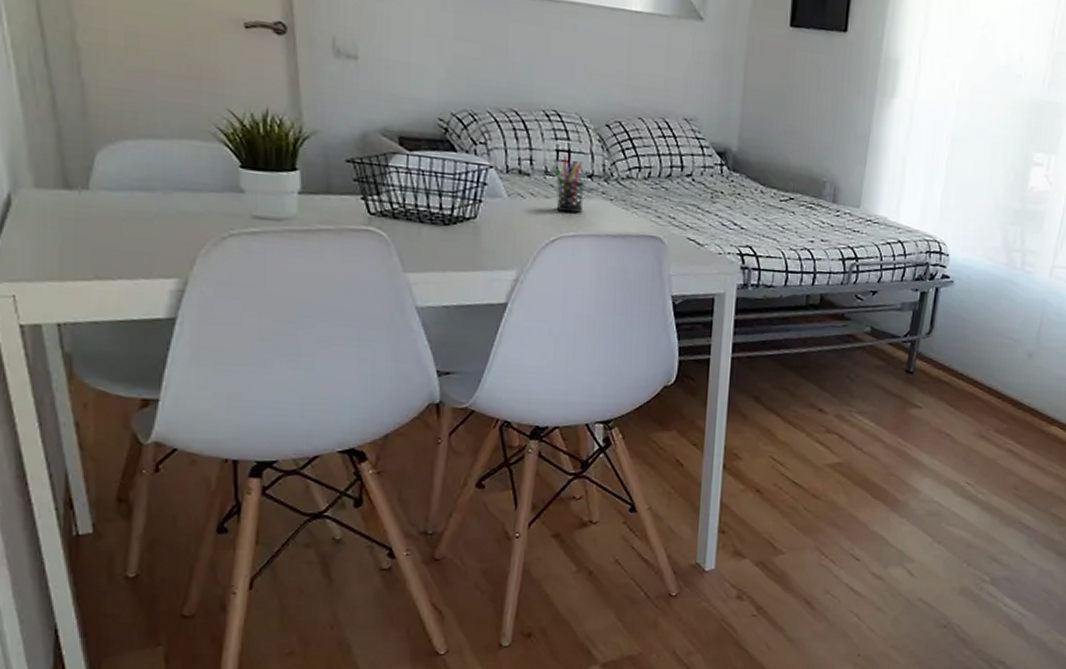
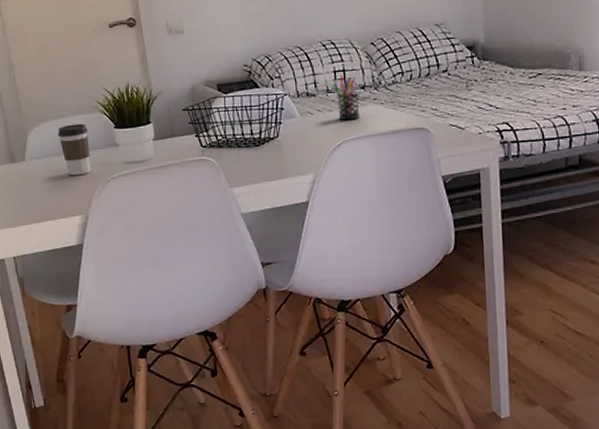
coffee cup: none [146,150,198,224] -> present [57,123,91,176]

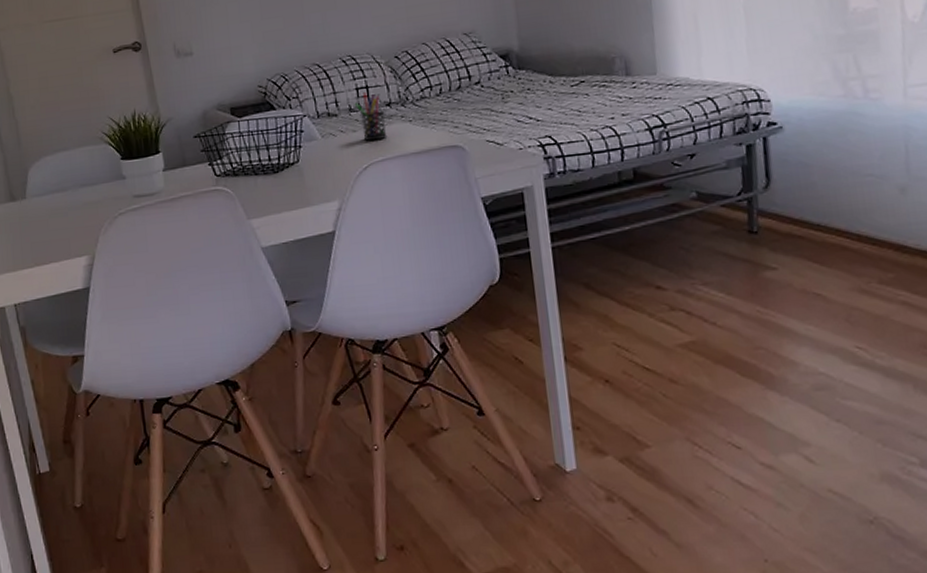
coffee cup: present [57,123,91,176] -> none [60,156,97,213]

